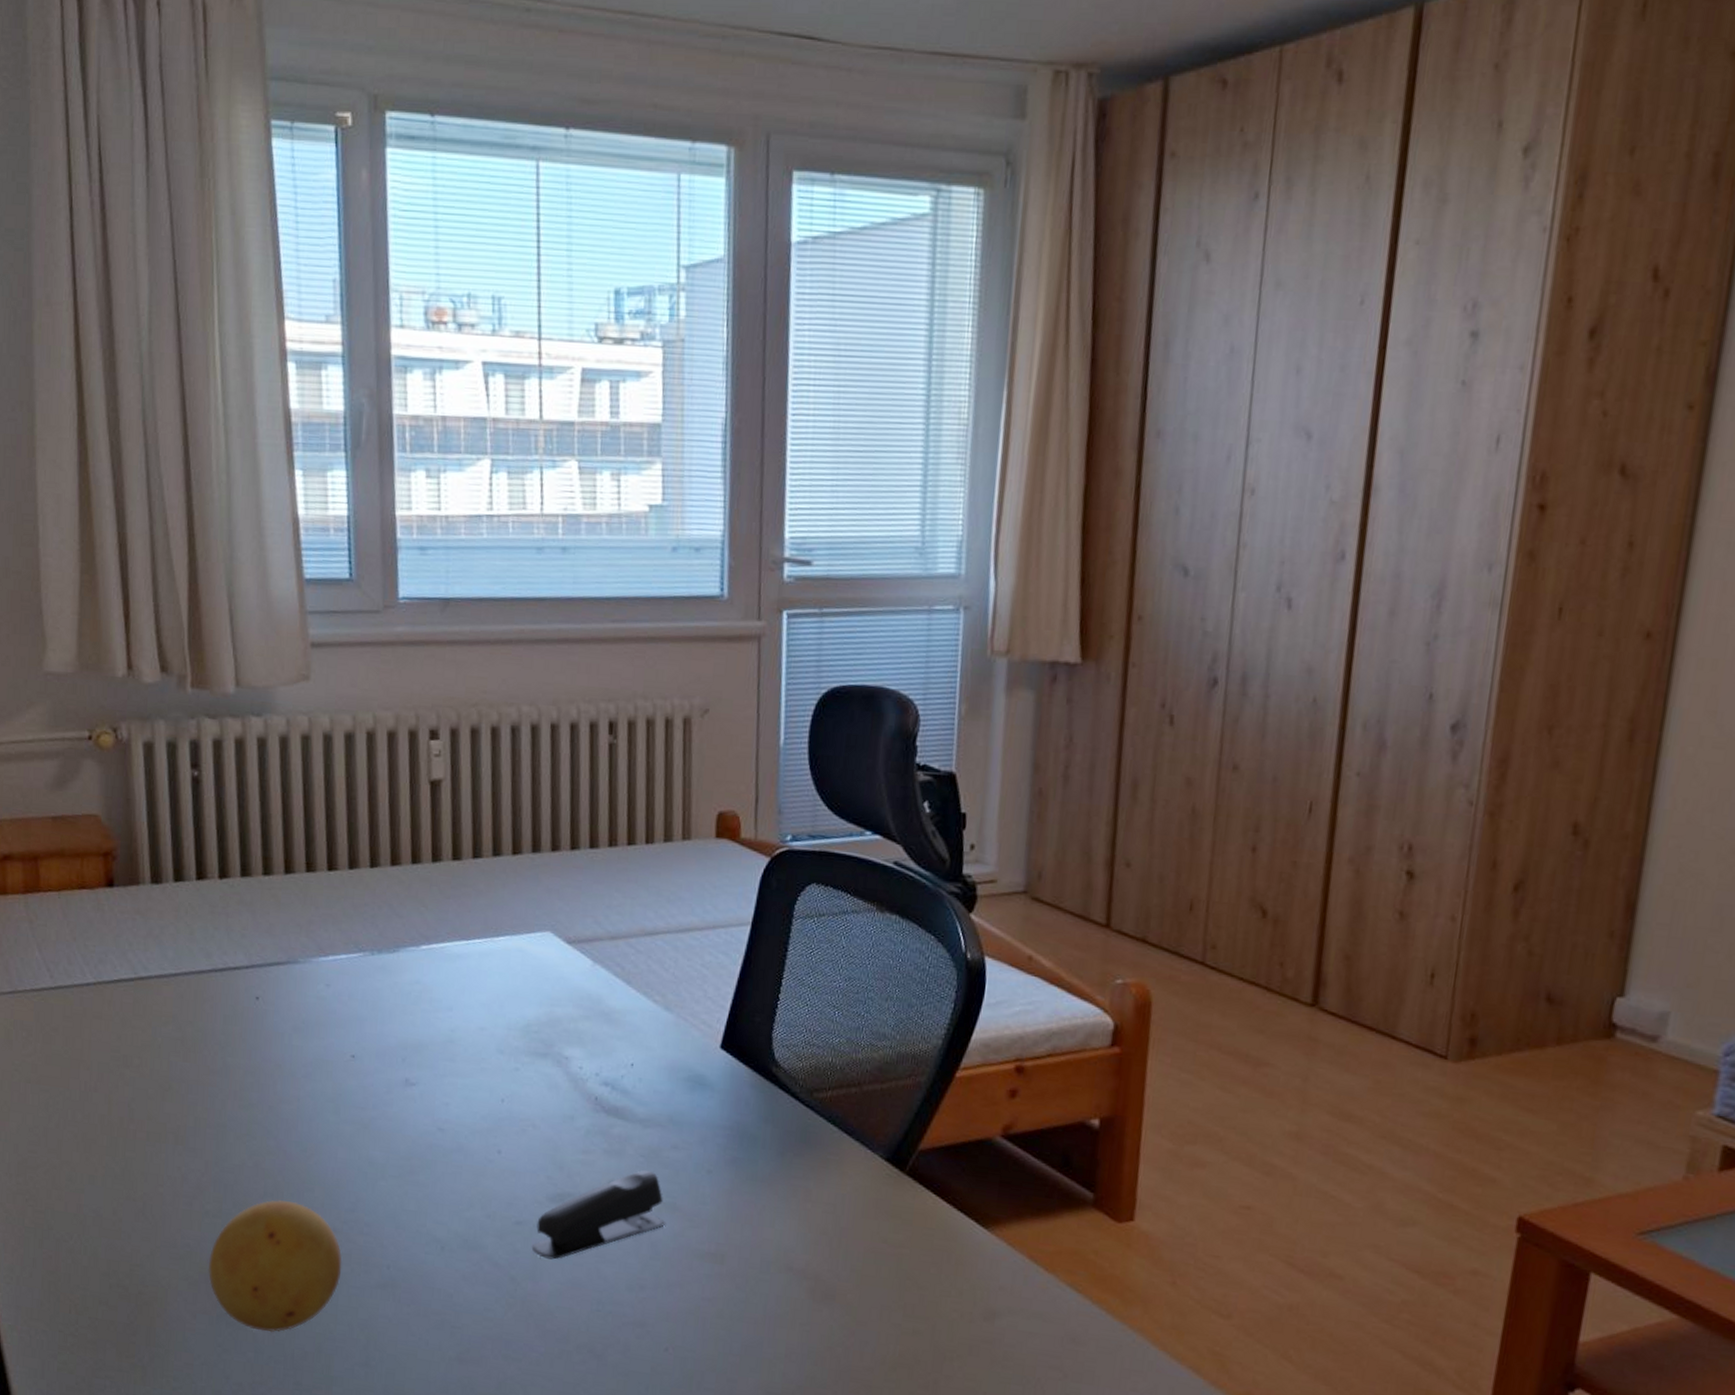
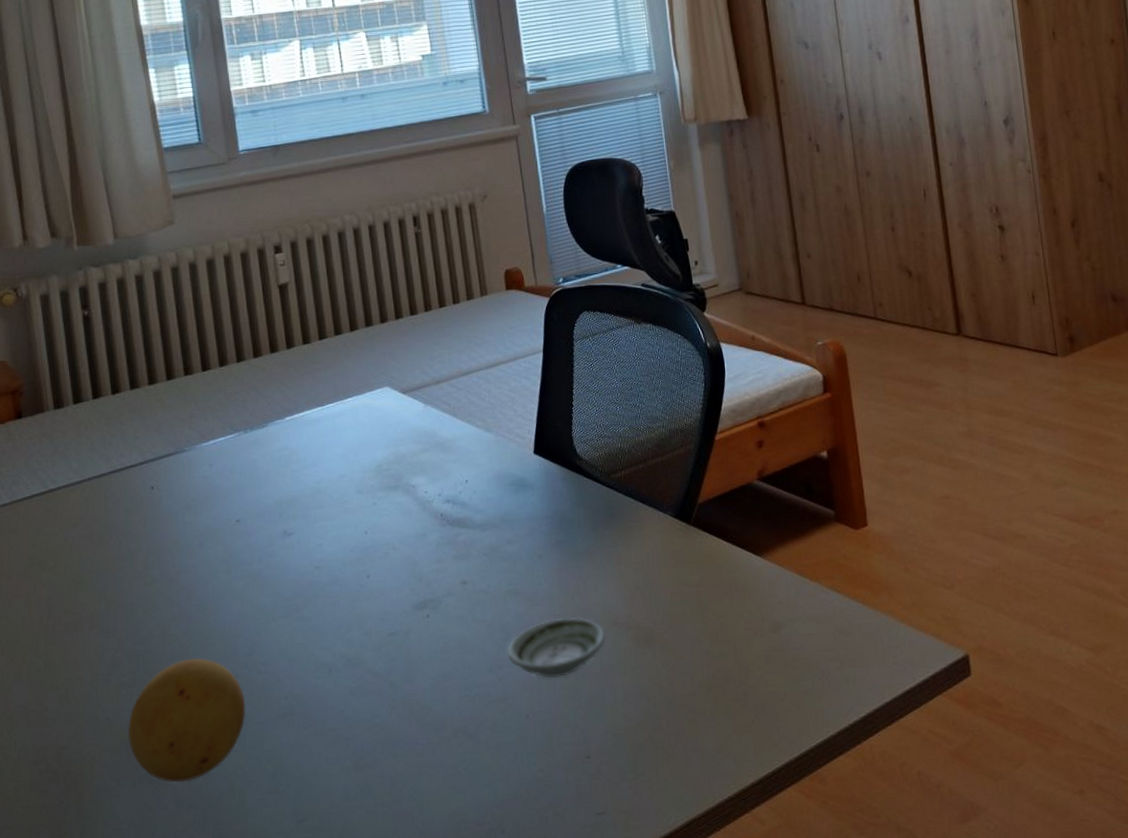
stapler: present [531,1170,666,1260] -> none [404,565,512,660]
saucer: none [653,1247,776,1315] -> present [507,617,606,679]

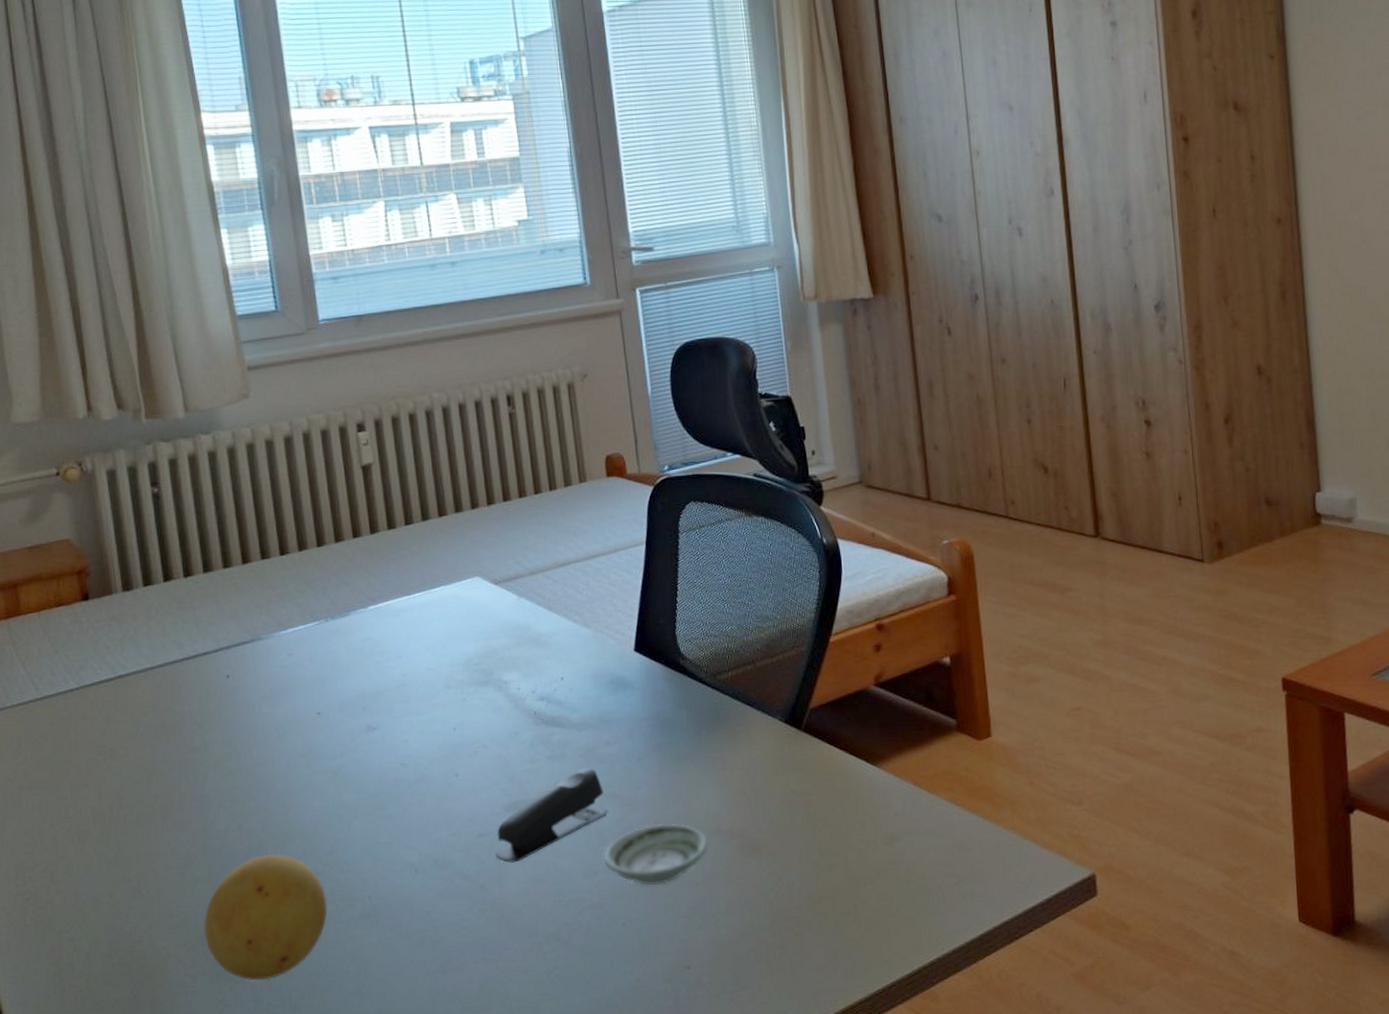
stapler: none [404,565,512,660] -> present [495,767,609,863]

